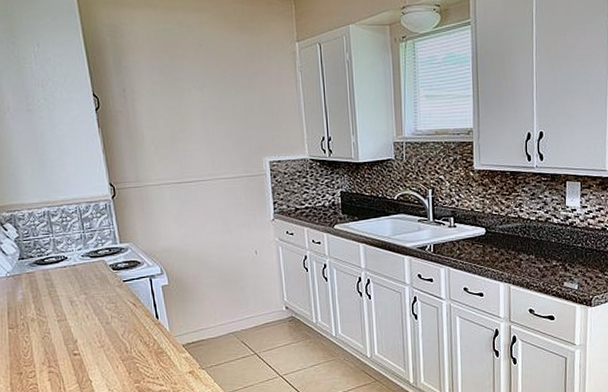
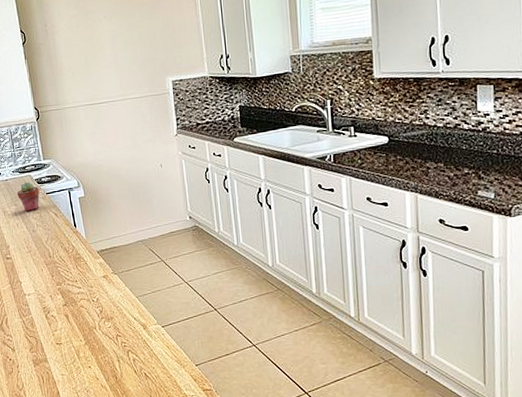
potted succulent: none [87,267,115,301] -> present [16,182,40,211]

